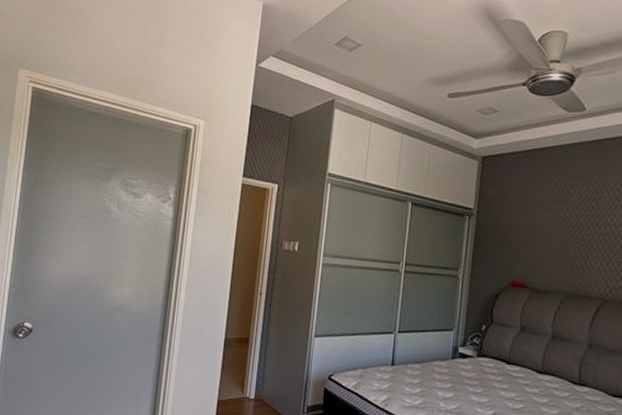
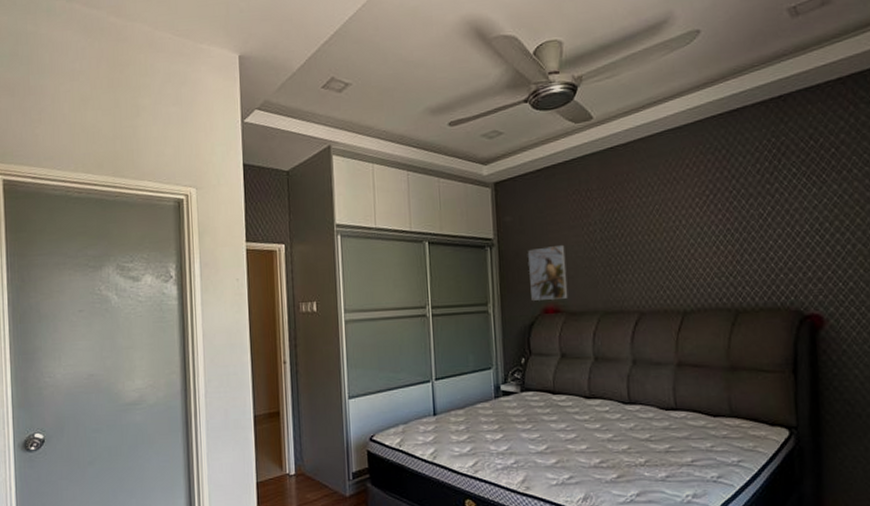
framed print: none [501,224,540,276] -> present [528,244,568,301]

